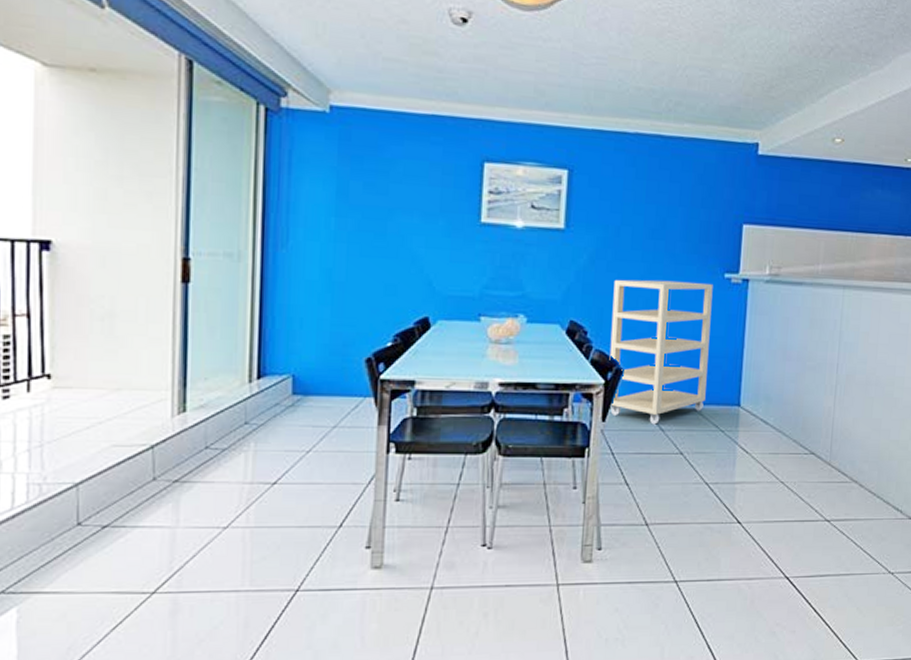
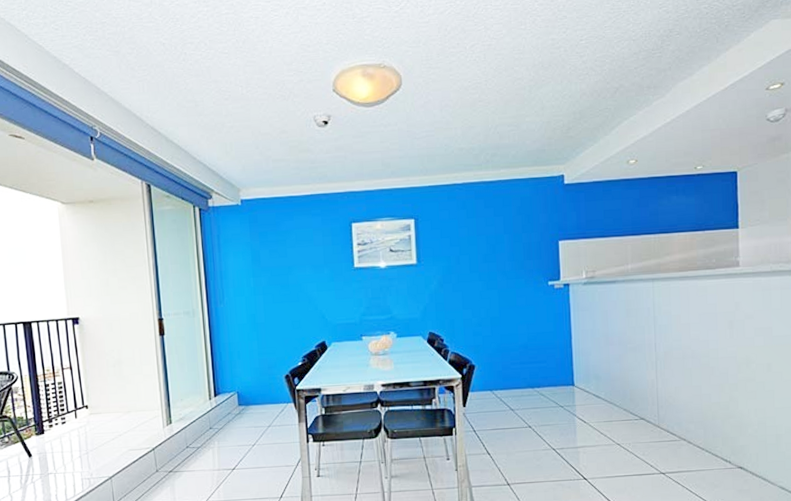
shelving unit: present [609,279,713,425] -> none [460,291,544,406]

